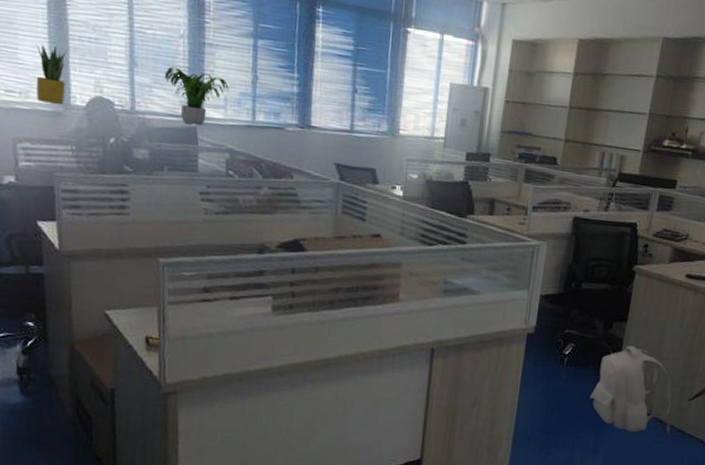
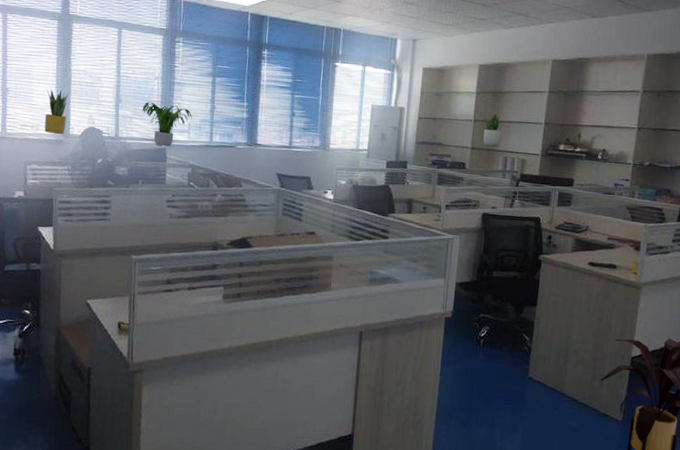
planter: none [578,100,600,140] -> present [483,113,501,147]
backpack: present [590,345,672,435] -> none [506,328,585,414]

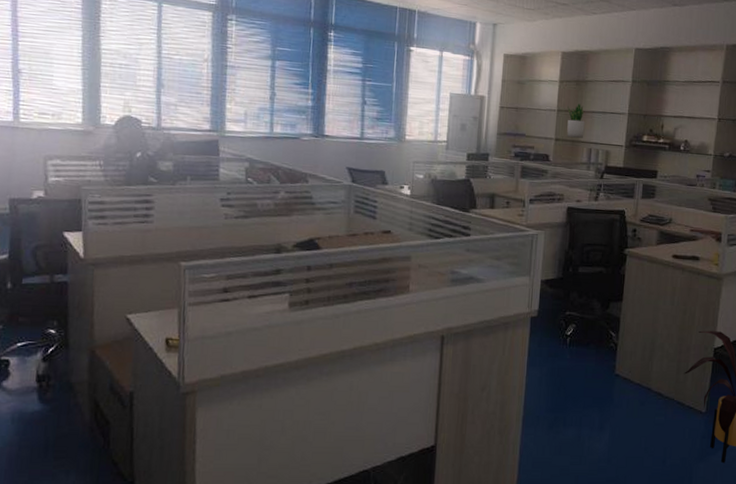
planter: present [44,89,69,135] -> none [68,71,99,125]
potted plant: present [142,101,192,147] -> none [189,87,249,139]

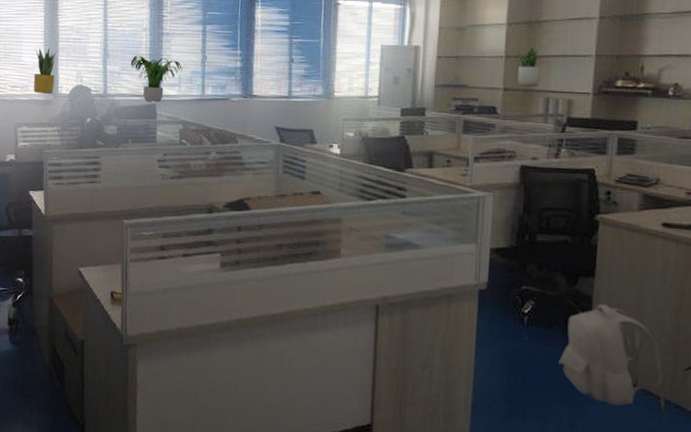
planter: none [68,71,99,125] -> present [33,48,57,95]
potted plant: none [189,87,249,139] -> present [130,55,182,103]
backpack: none [593,323,671,408] -> present [559,304,665,412]

